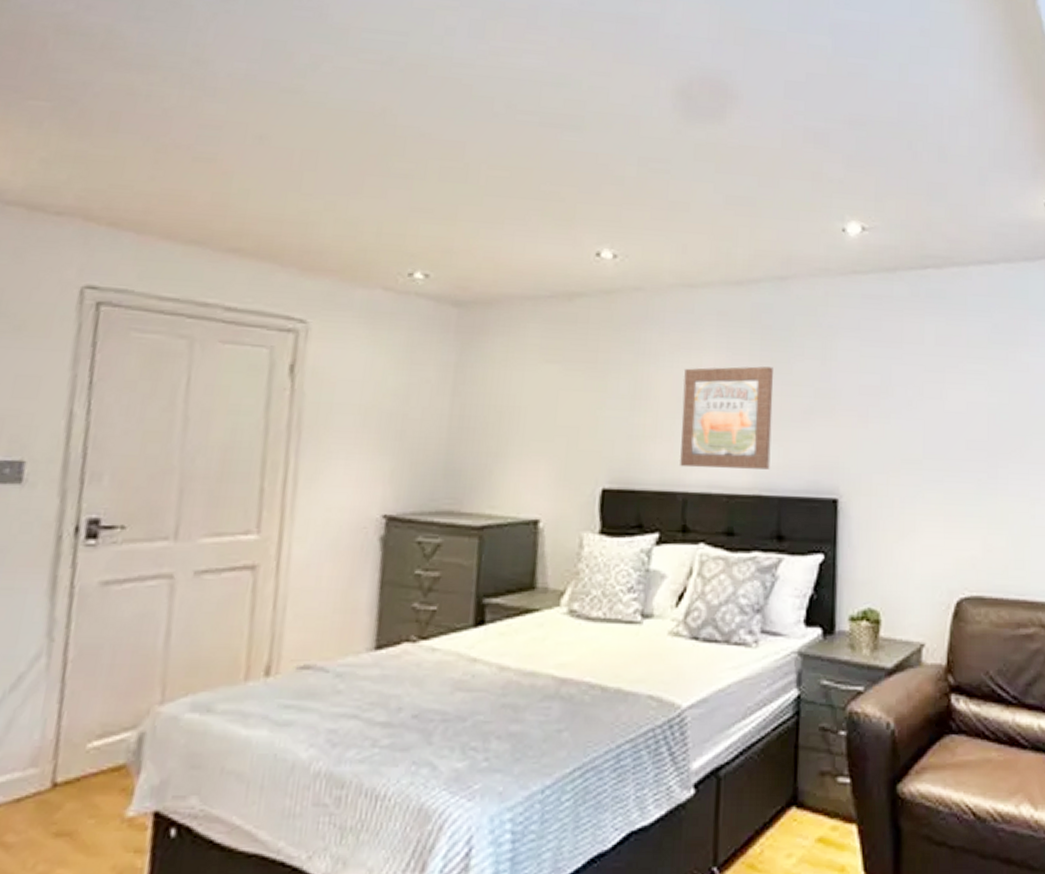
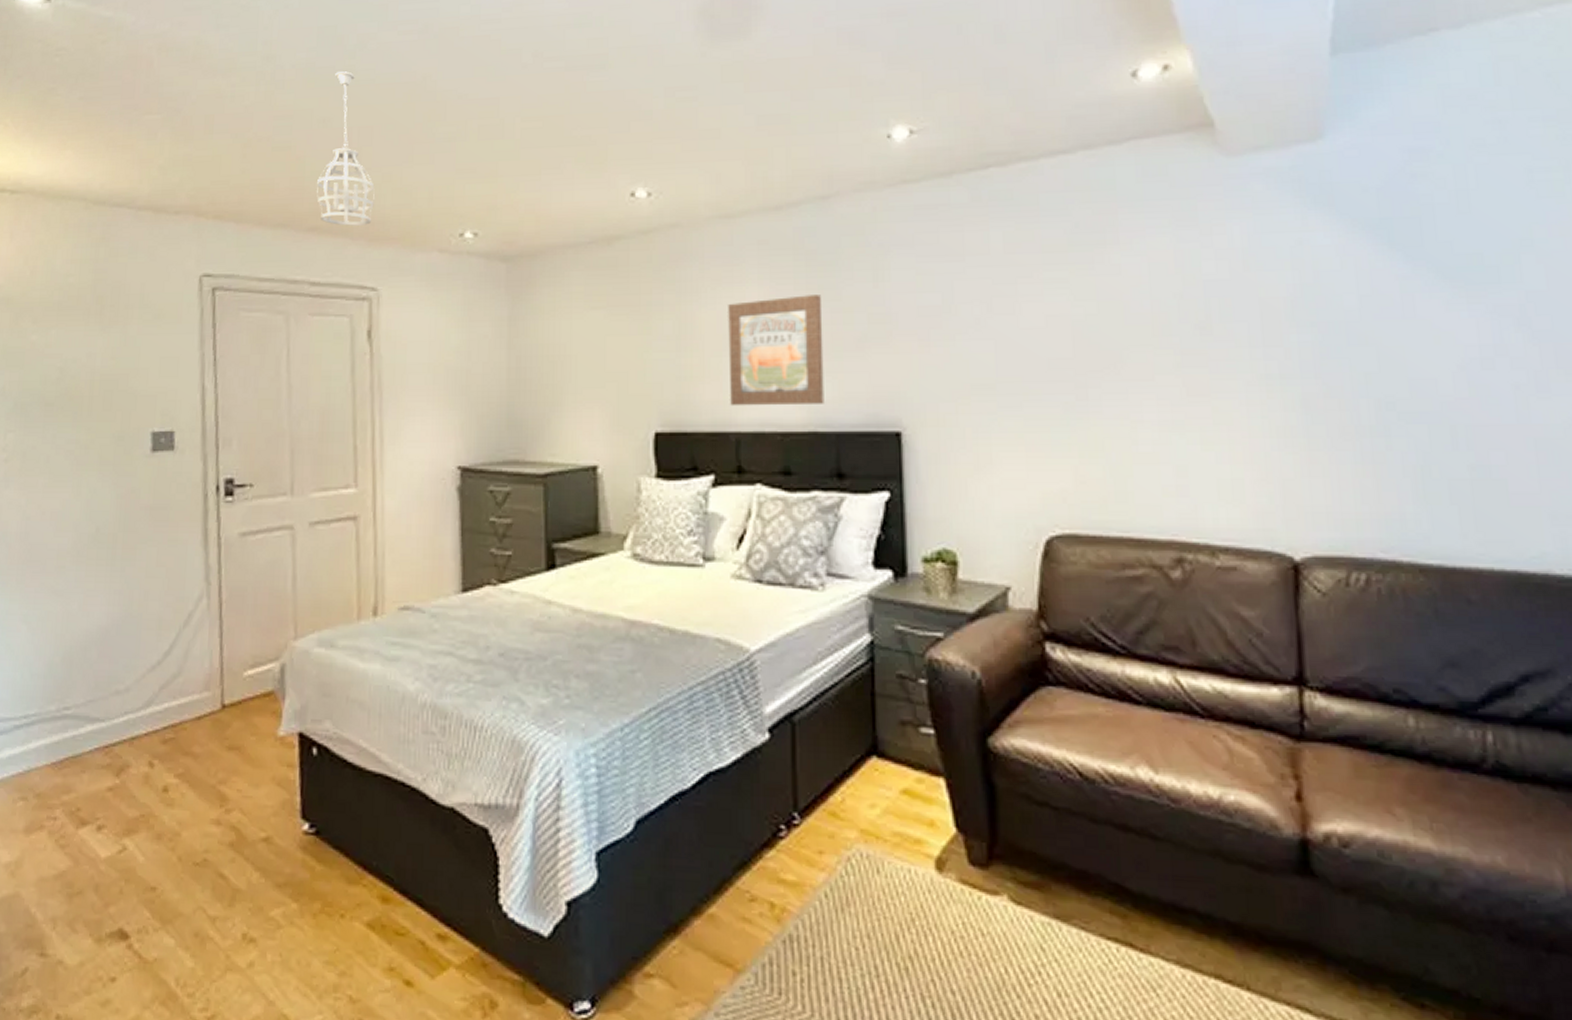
pendant light: none [243,89,315,253] -> present [317,71,375,226]

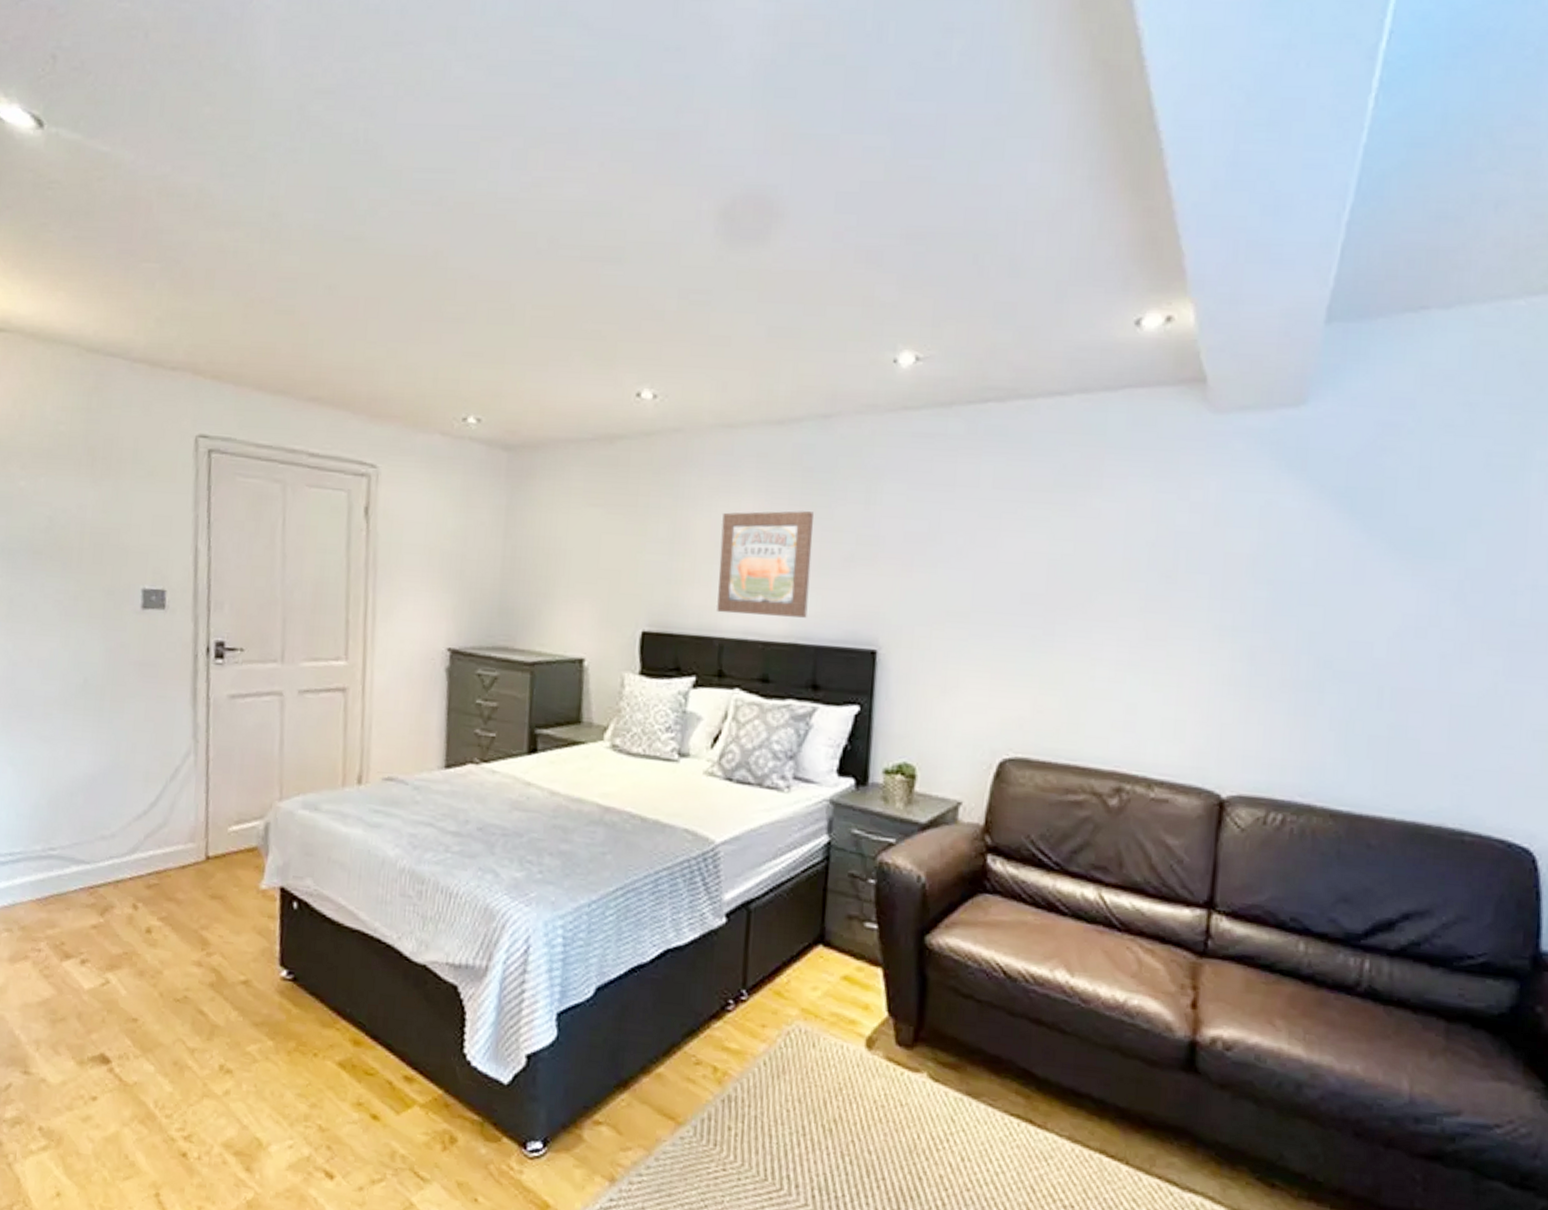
pendant light: present [317,71,375,226] -> none [319,237,379,400]

